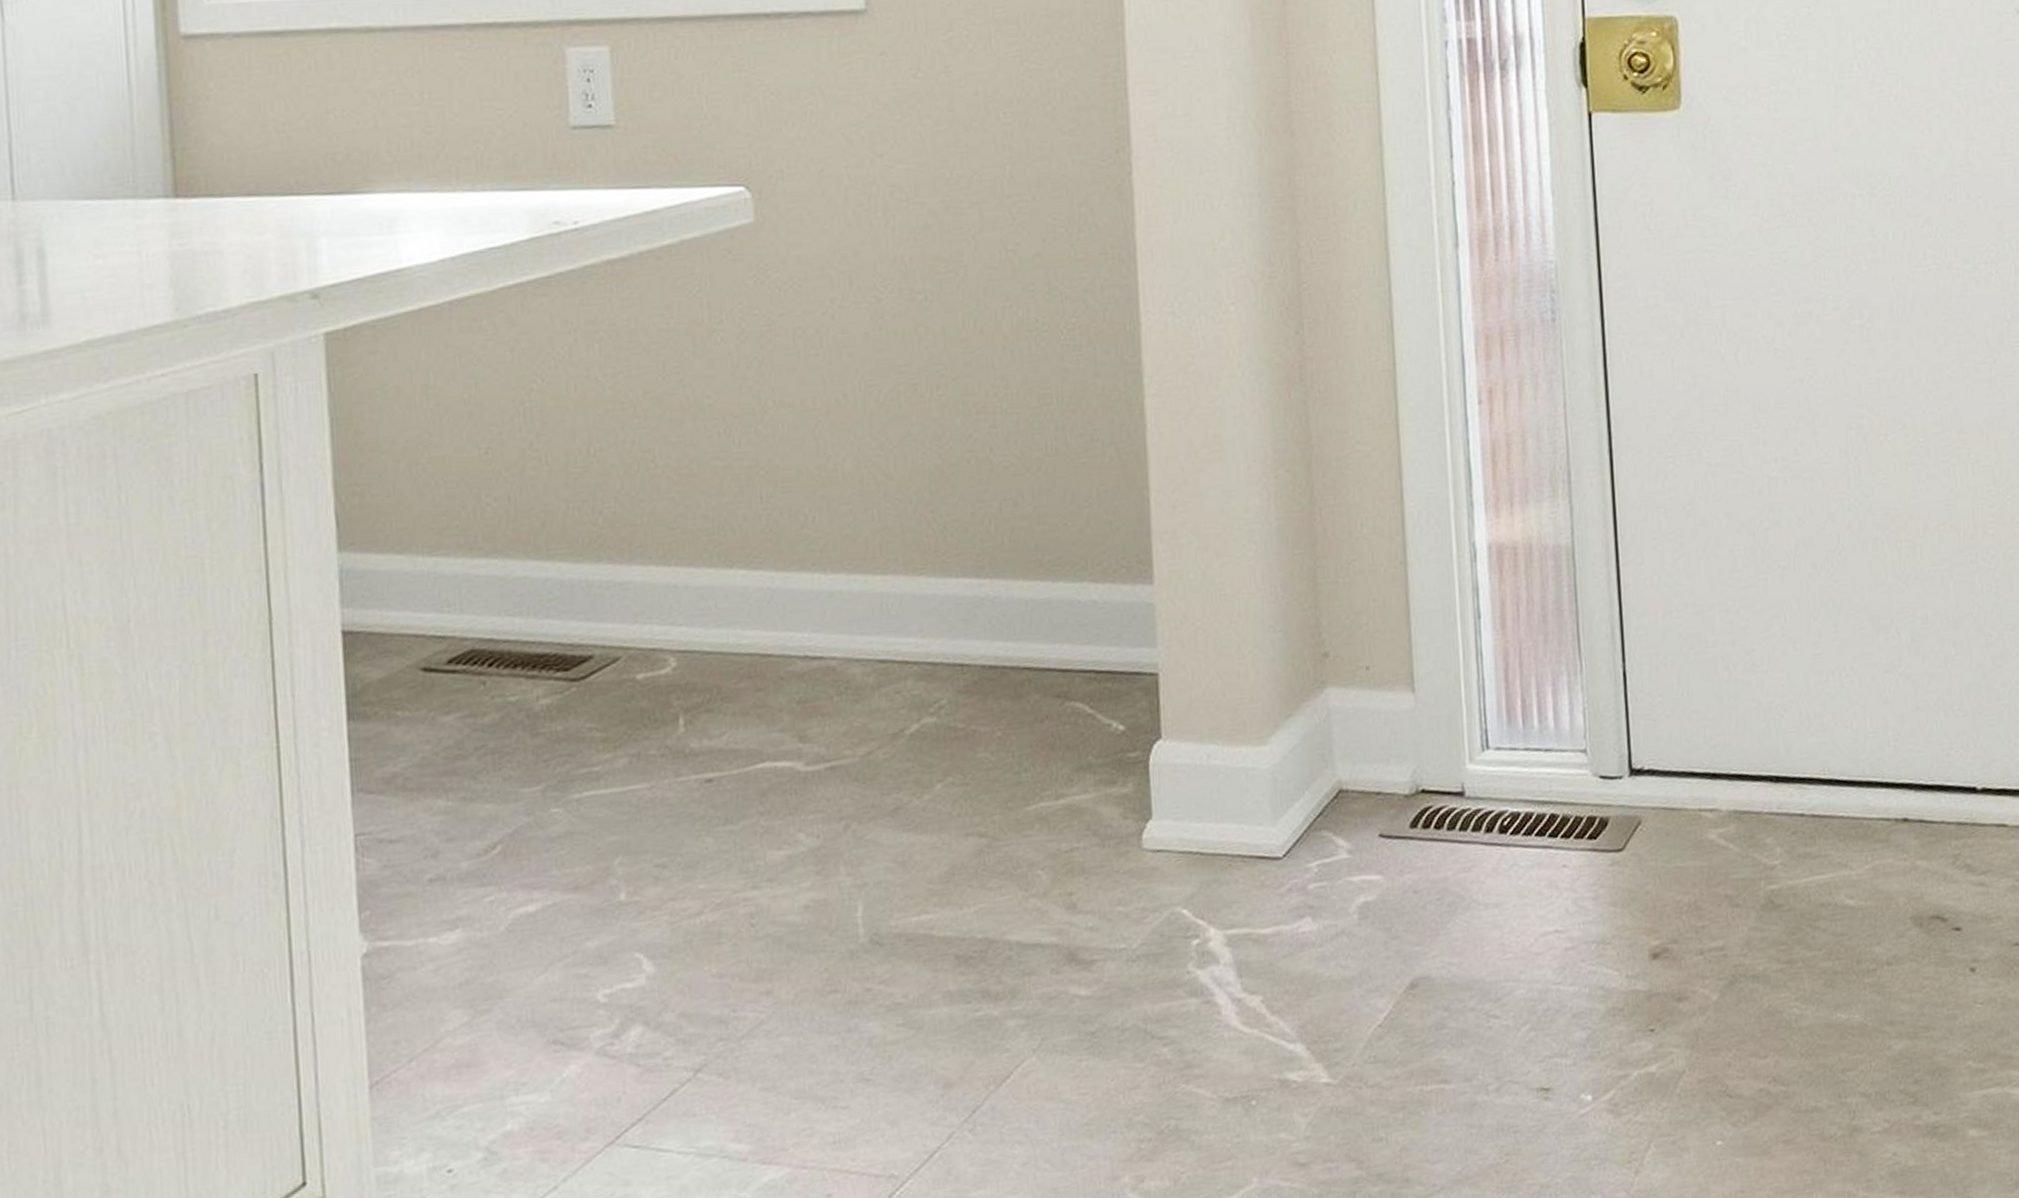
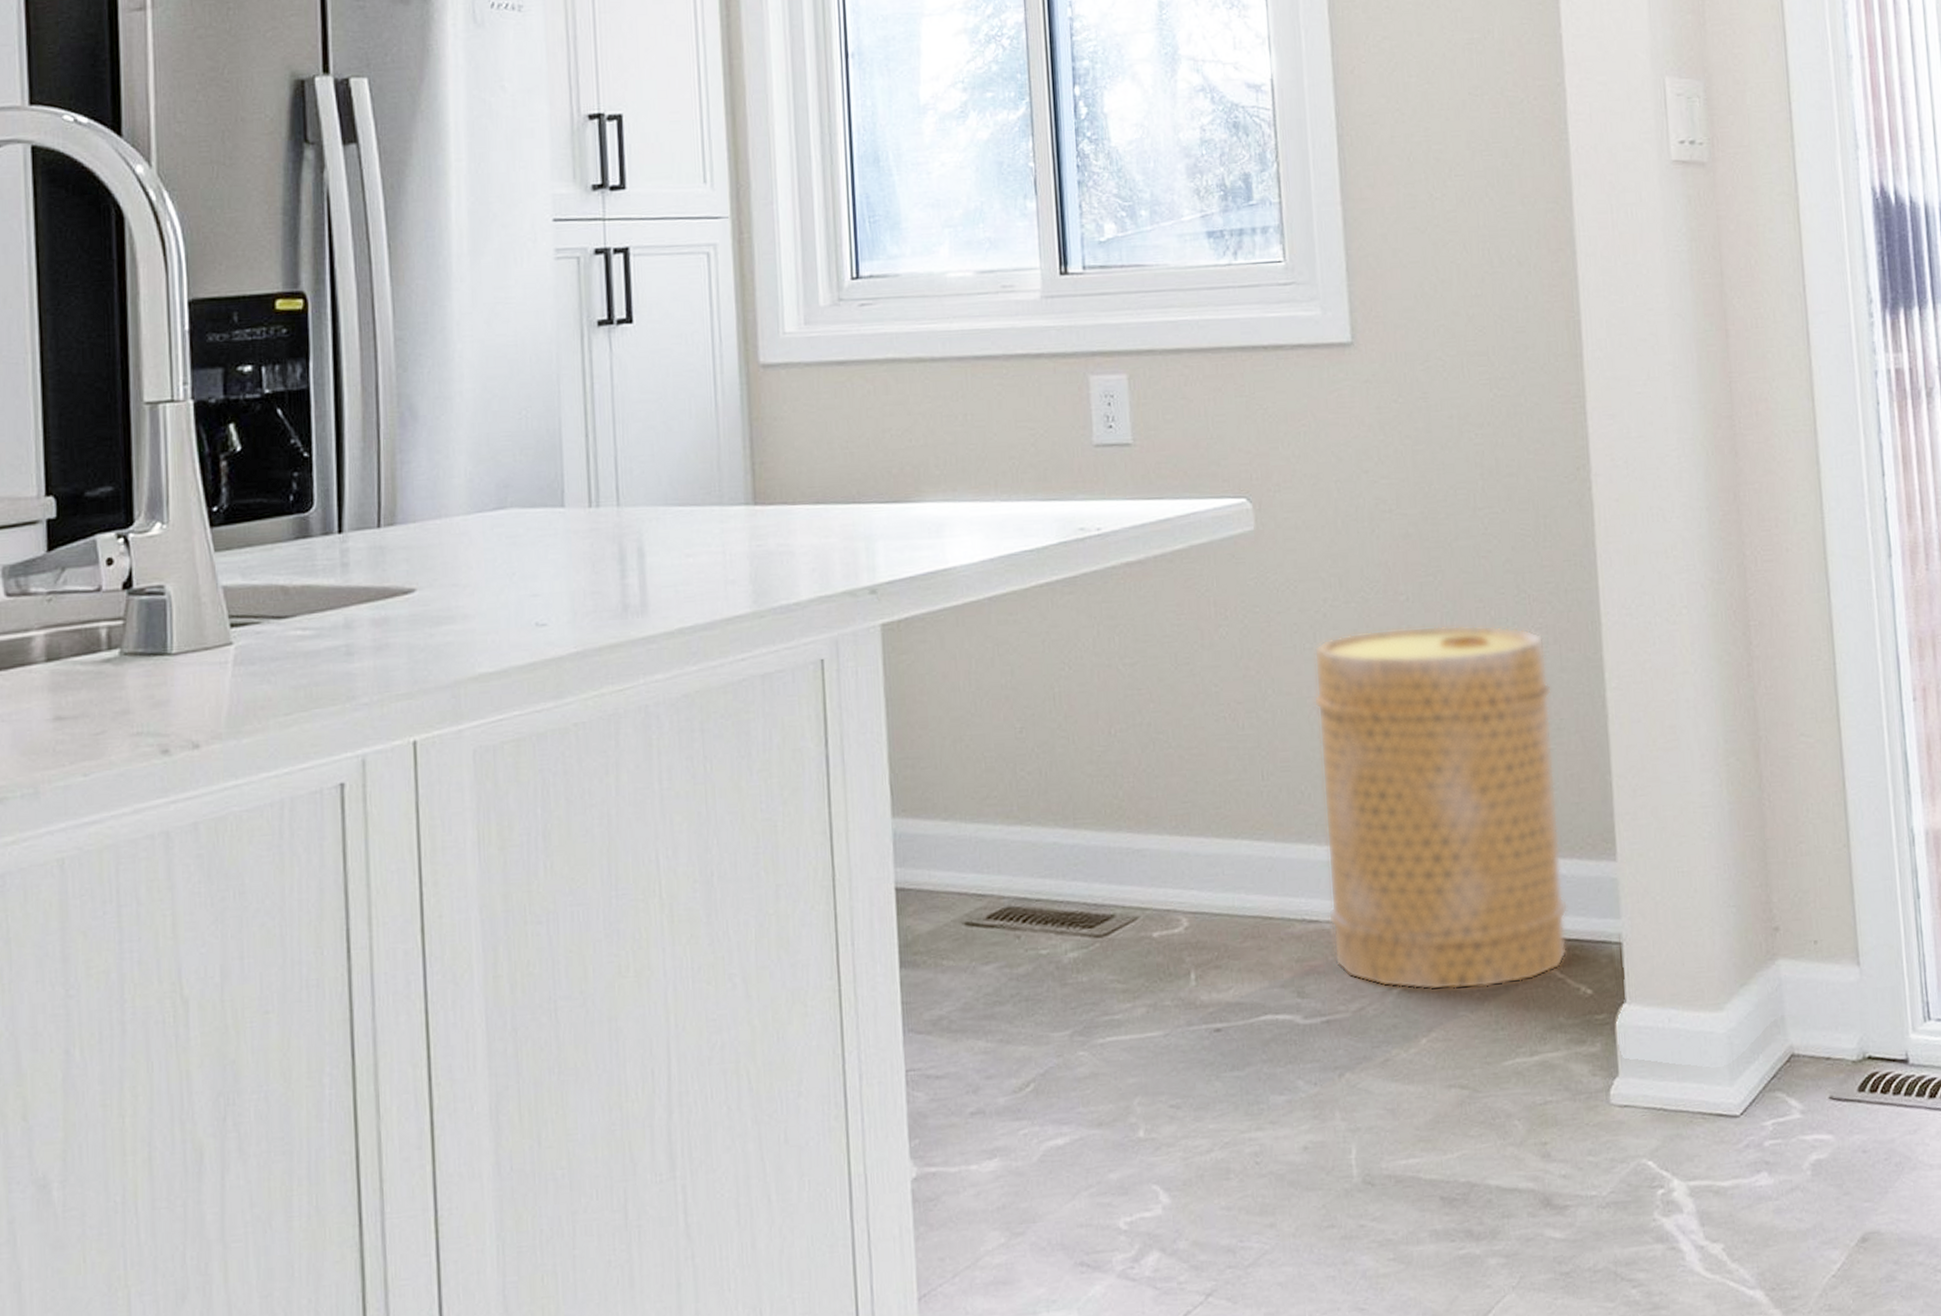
basket: none [819,326,1099,731] -> present [1313,625,1567,991]

